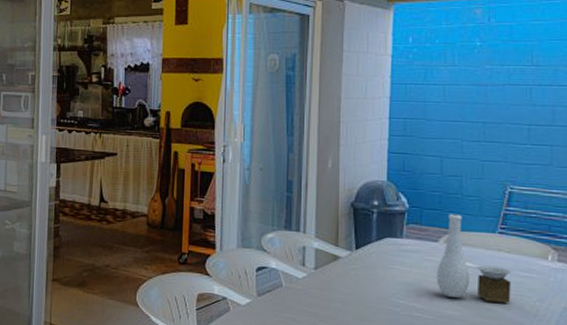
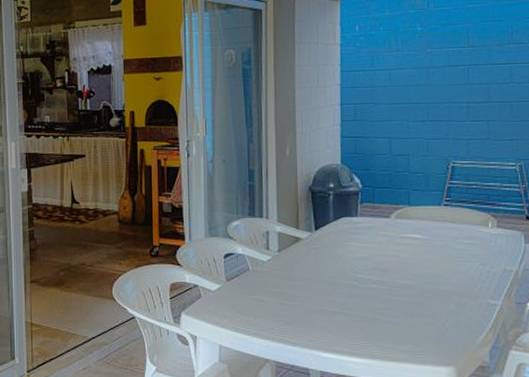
vase: present [436,214,512,303] -> none [389,191,457,269]

